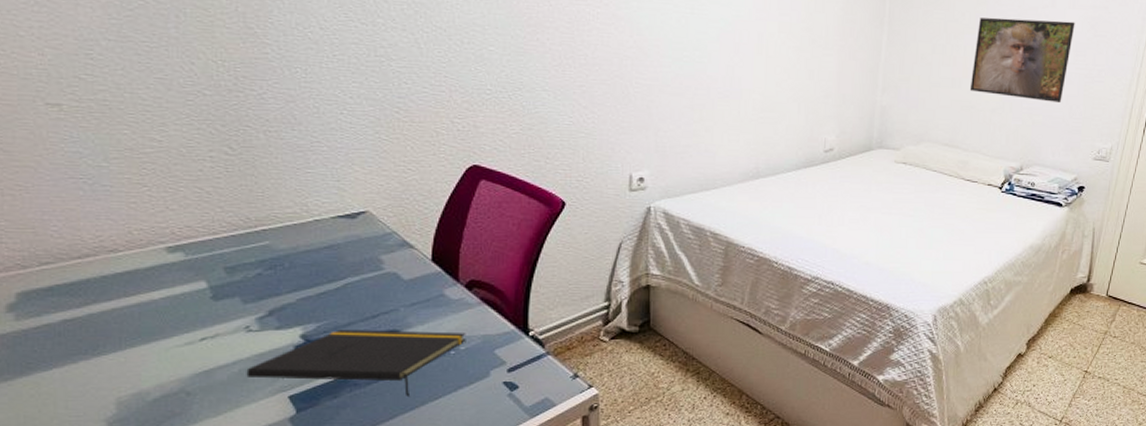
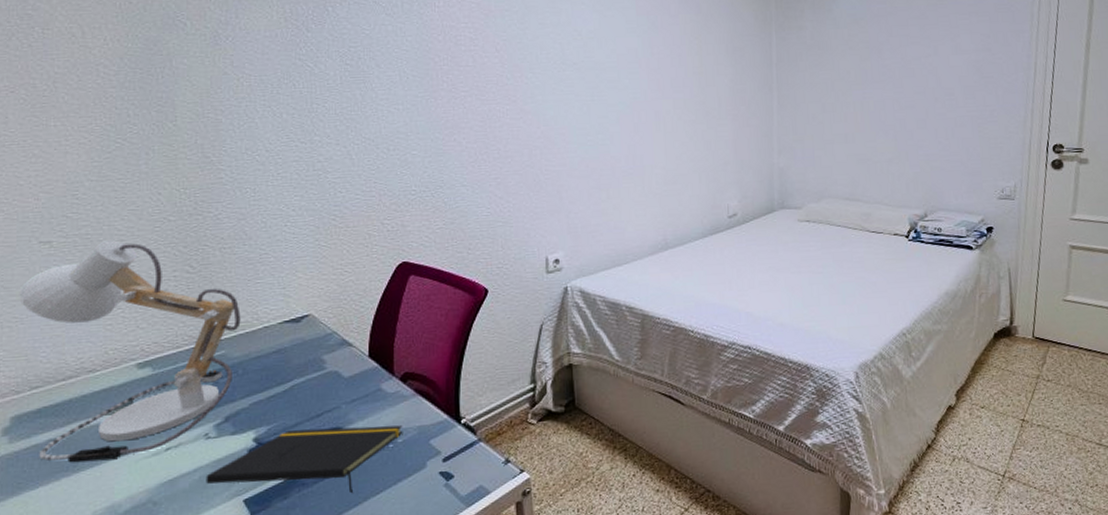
desk lamp: none [22,110,288,345] -> present [19,240,241,462]
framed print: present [969,17,1075,104] -> none [863,67,961,147]

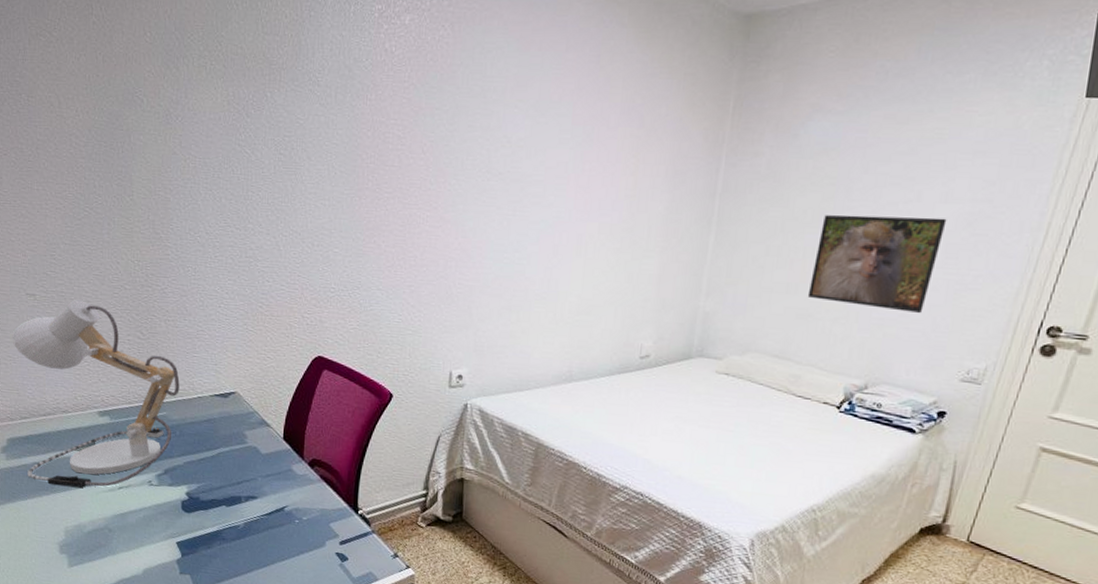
notepad: present [206,425,403,493] -> none [148,490,308,555]
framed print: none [863,67,961,147] -> present [807,214,947,314]

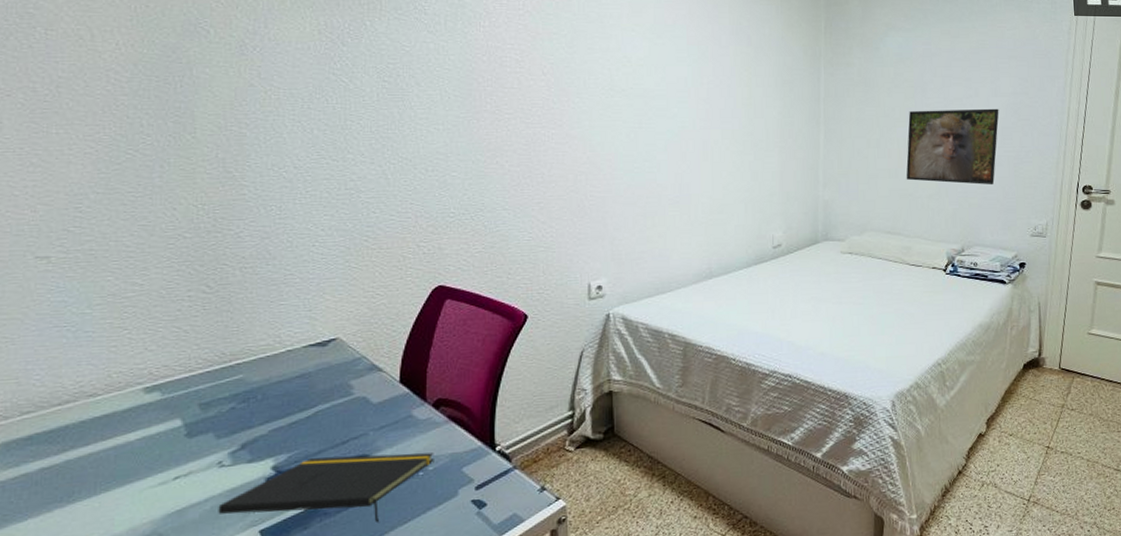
desk lamp: present [12,300,180,488] -> none [10,257,262,492]
notepad: none [148,490,308,555] -> present [218,452,434,522]

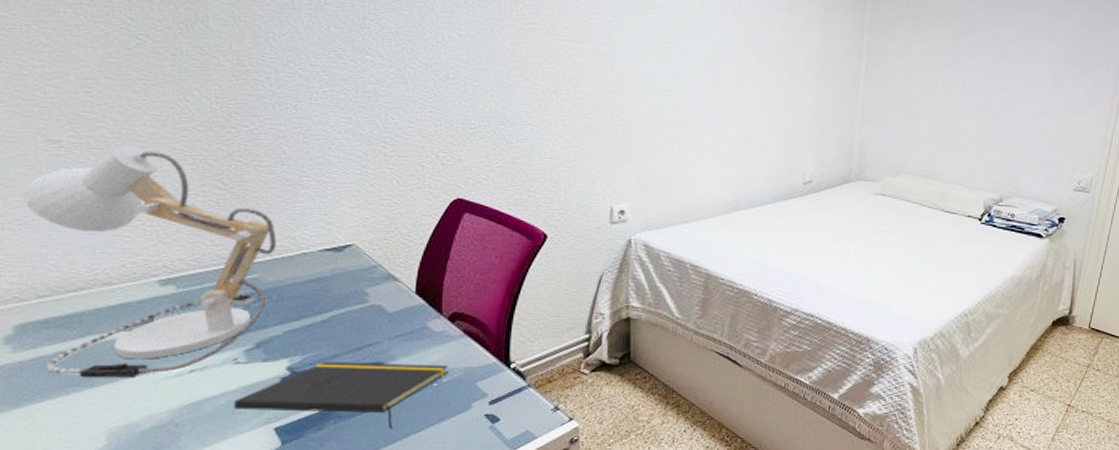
desk lamp: none [10,257,262,492] -> present [23,146,277,377]
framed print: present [906,108,999,185] -> none [948,49,1054,135]

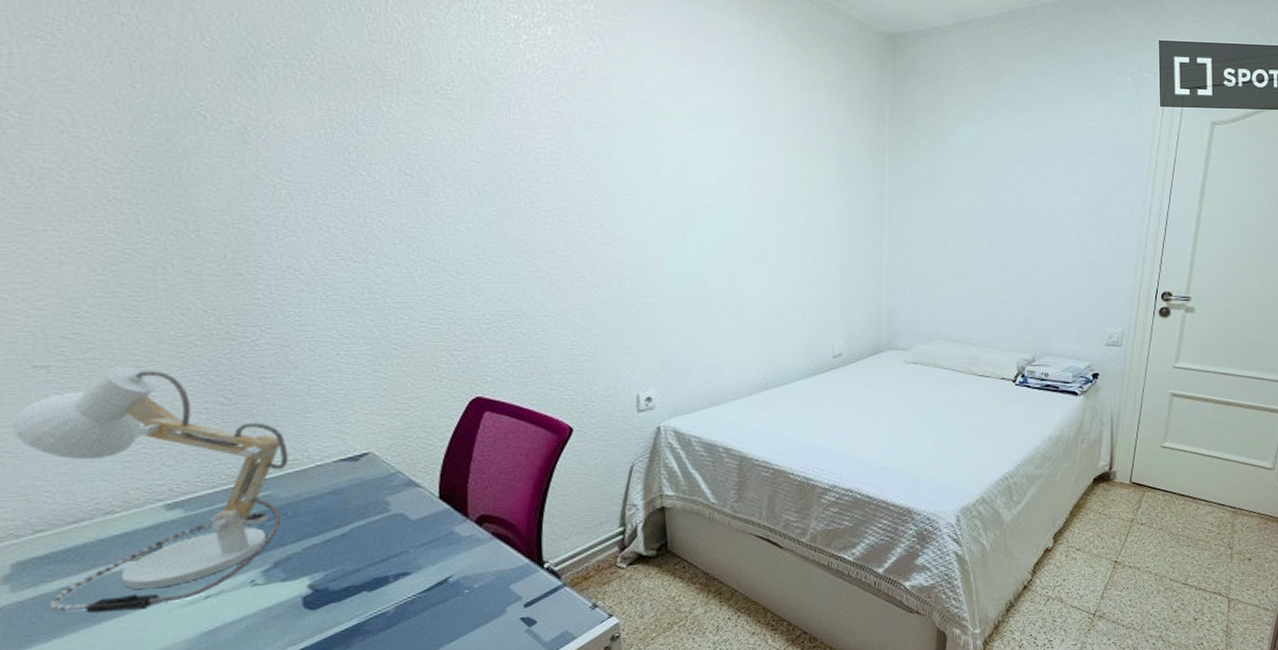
notepad: present [233,361,449,428] -> none [254,570,480,640]

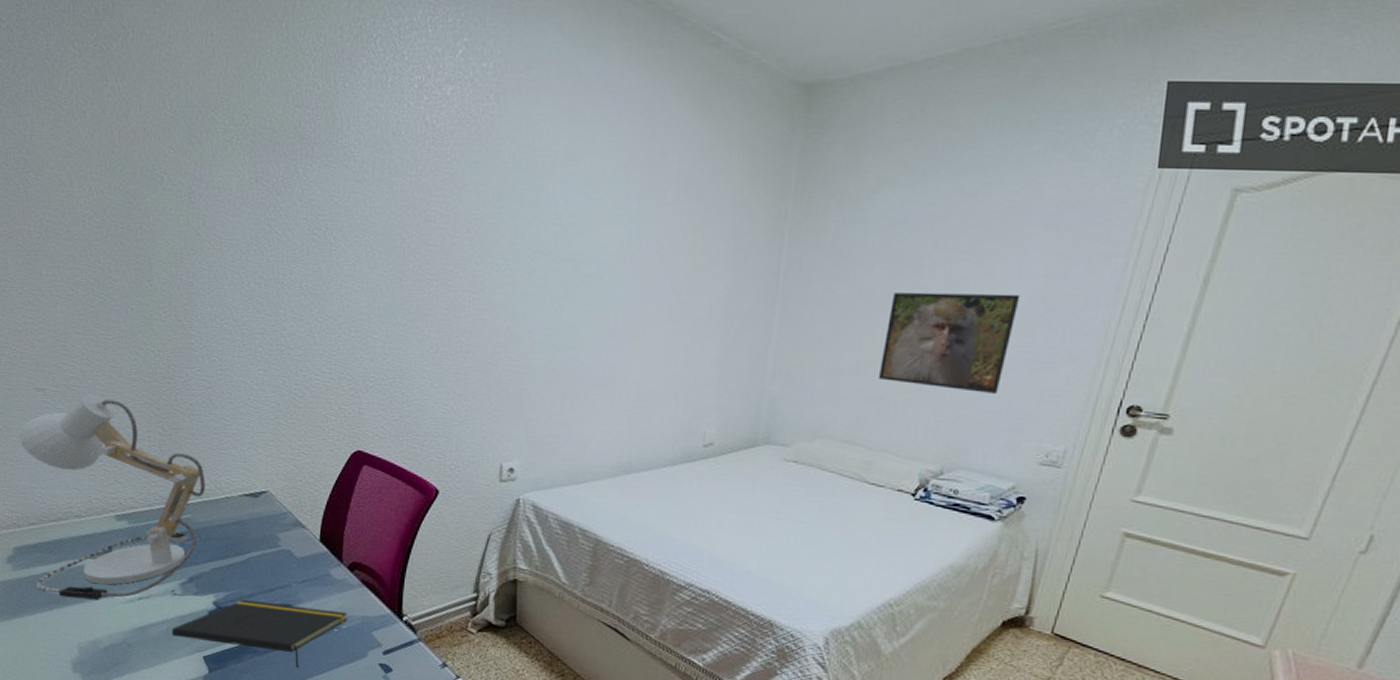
notepad: none [254,570,480,640] -> present [171,599,348,668]
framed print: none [975,208,1076,291] -> present [878,292,1020,395]

